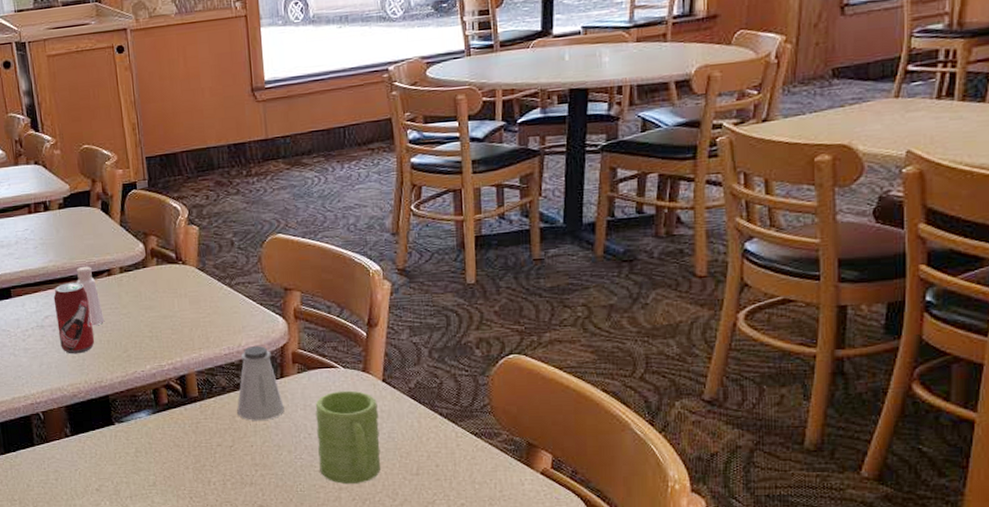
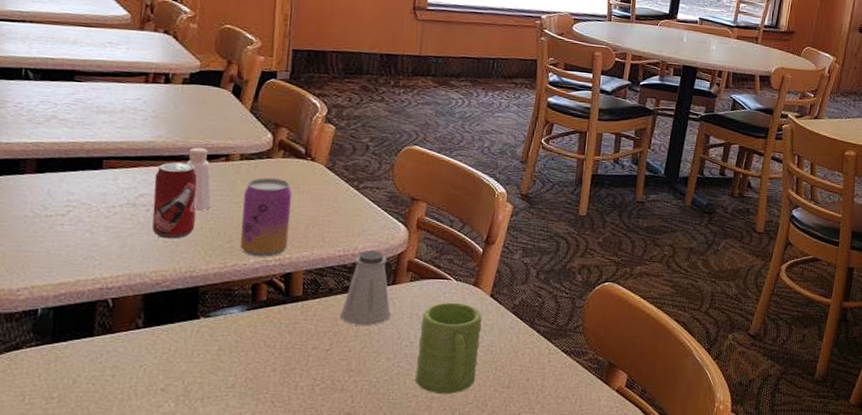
beverage can: none [129,286,177,363] -> present [239,177,292,257]

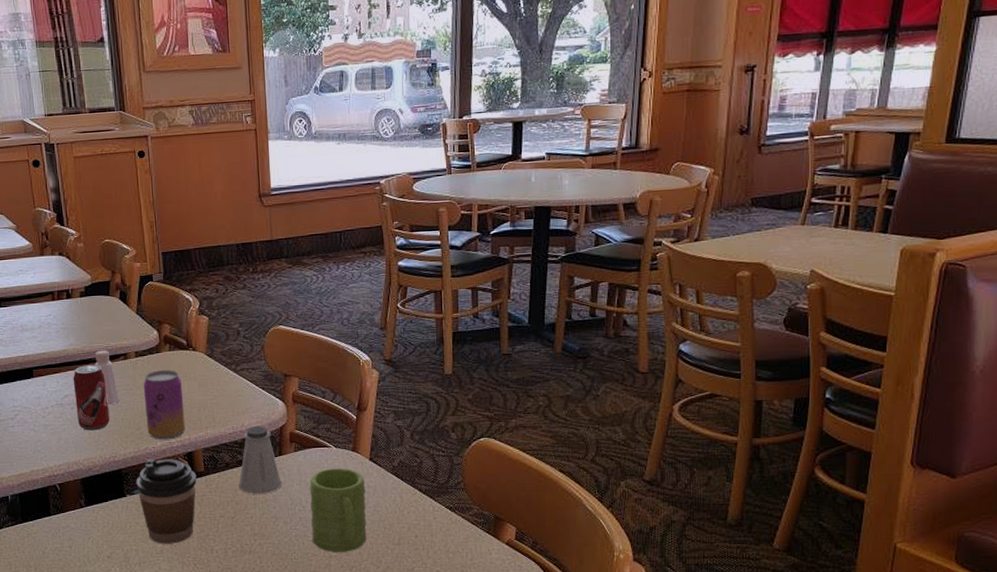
coffee cup: none [214,277,292,377] -> present [136,458,197,544]

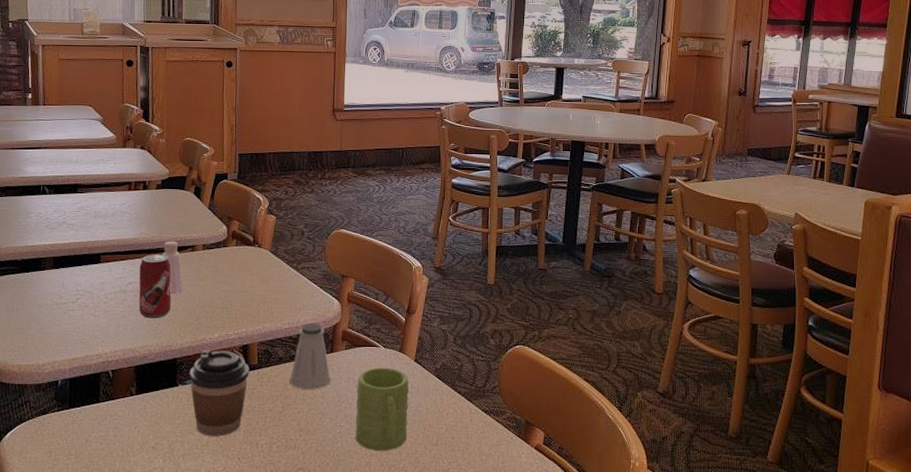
beverage can: present [143,370,186,440] -> none [206,264,245,332]

